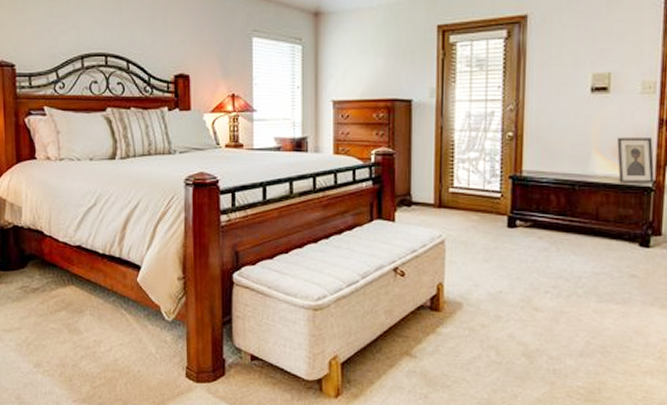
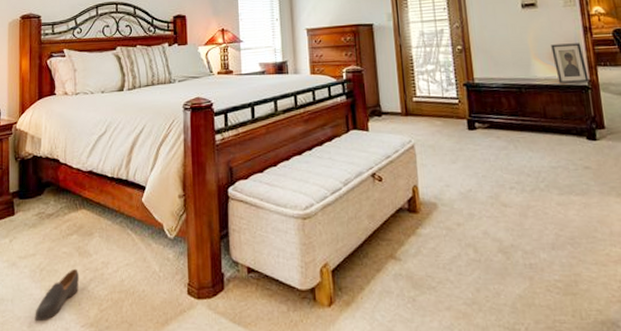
shoe: none [23,345,70,395] -> present [35,268,80,322]

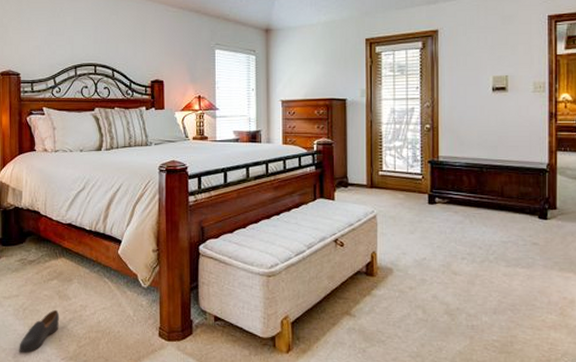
picture frame: present [551,43,589,84] -> none [516,128,548,166]

